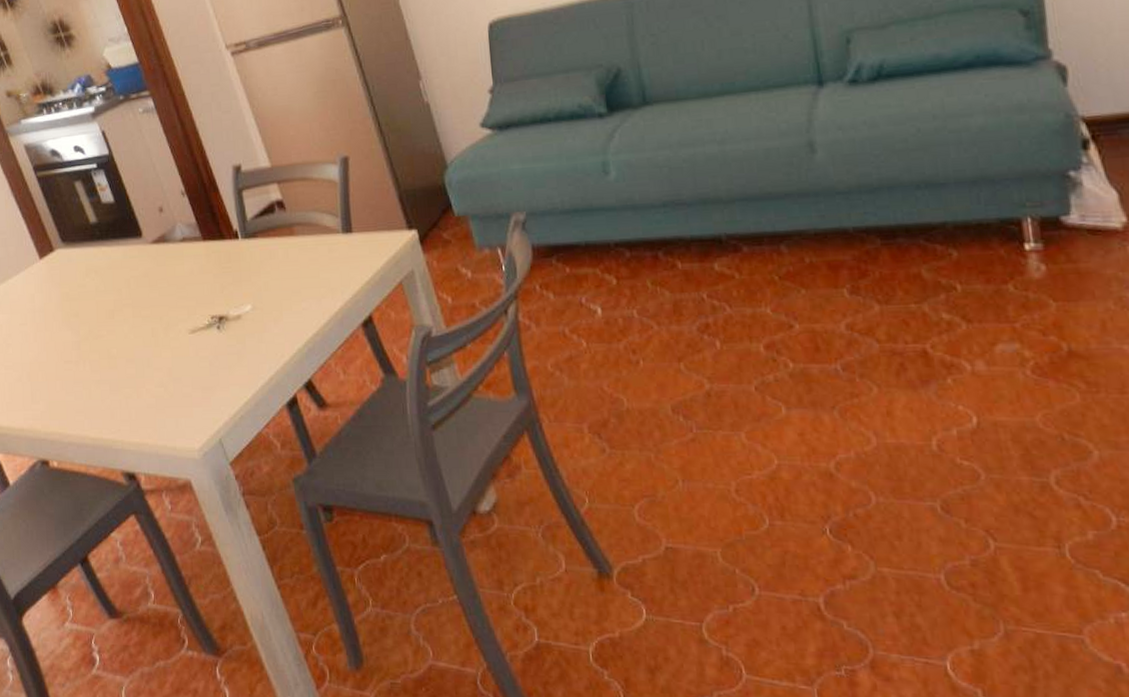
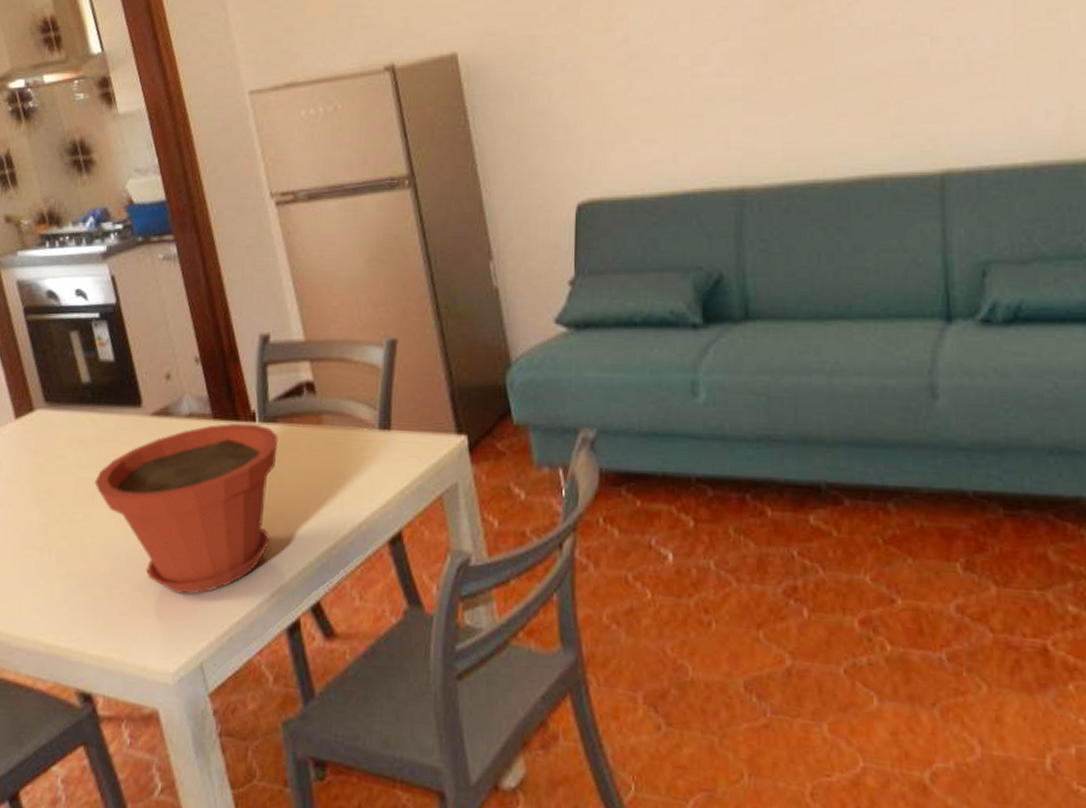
plant pot: none [112,240,264,386] -> present [94,423,278,595]

